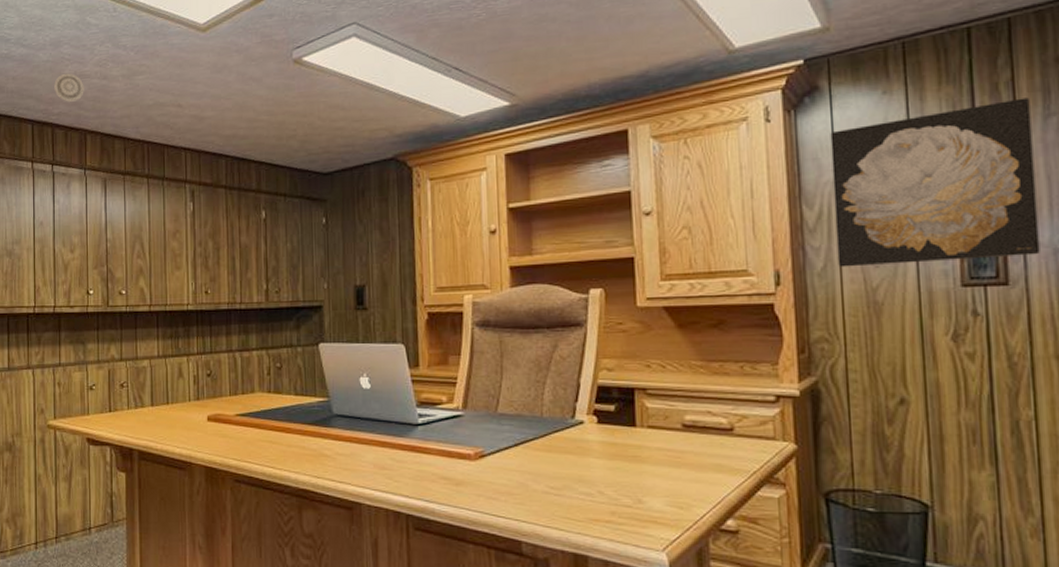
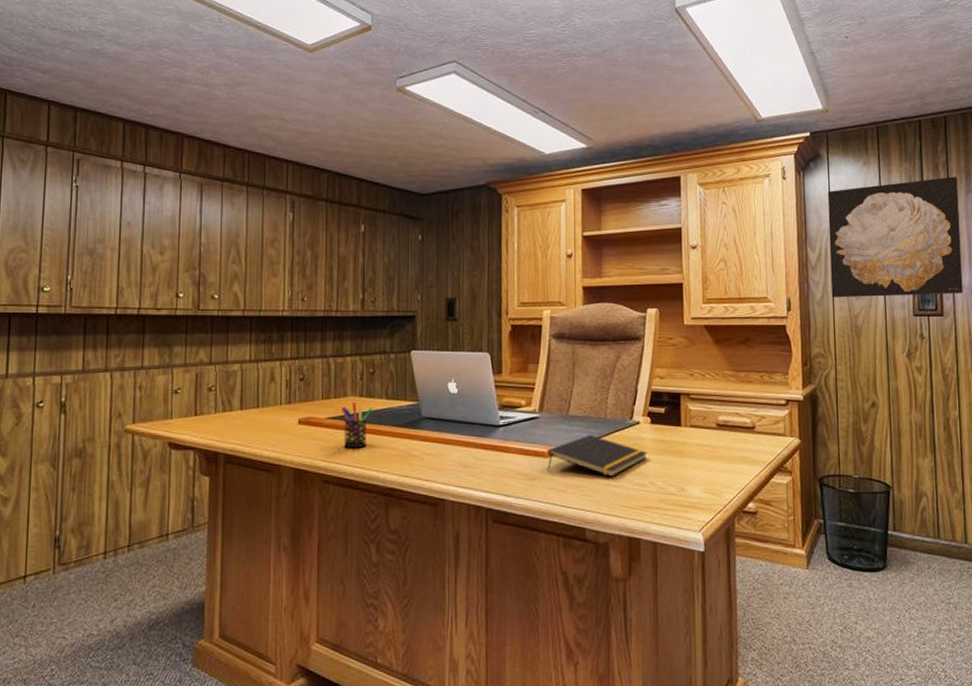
smoke detector: present [54,73,84,102] -> none [150,76,184,105]
pen holder: none [250,399,282,447] -> present [341,402,373,449]
notepad: none [474,434,595,484] -> present [548,434,648,477]

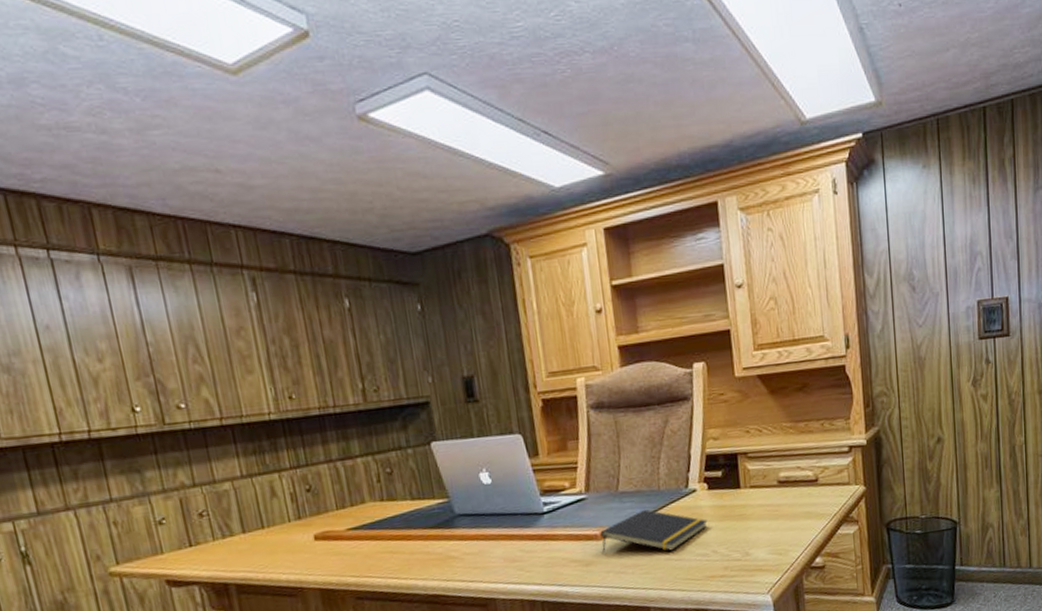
pen holder: present [341,402,373,449] -> none [361,508,399,559]
wall art: present [827,176,963,298] -> none [884,173,1030,329]

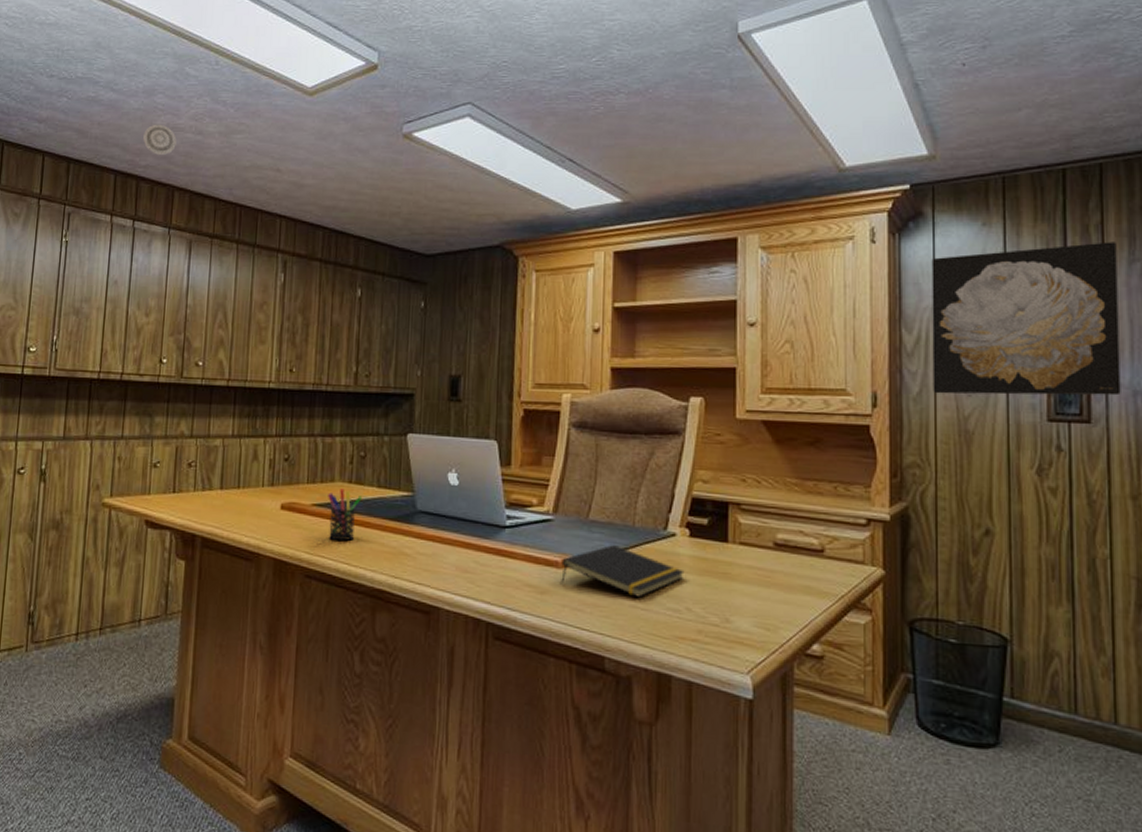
smoke detector: none [26,123,76,164] -> present [143,124,177,155]
pen holder: none [361,508,399,559] -> present [328,489,363,541]
wall art: none [884,173,1030,329] -> present [931,242,1121,396]

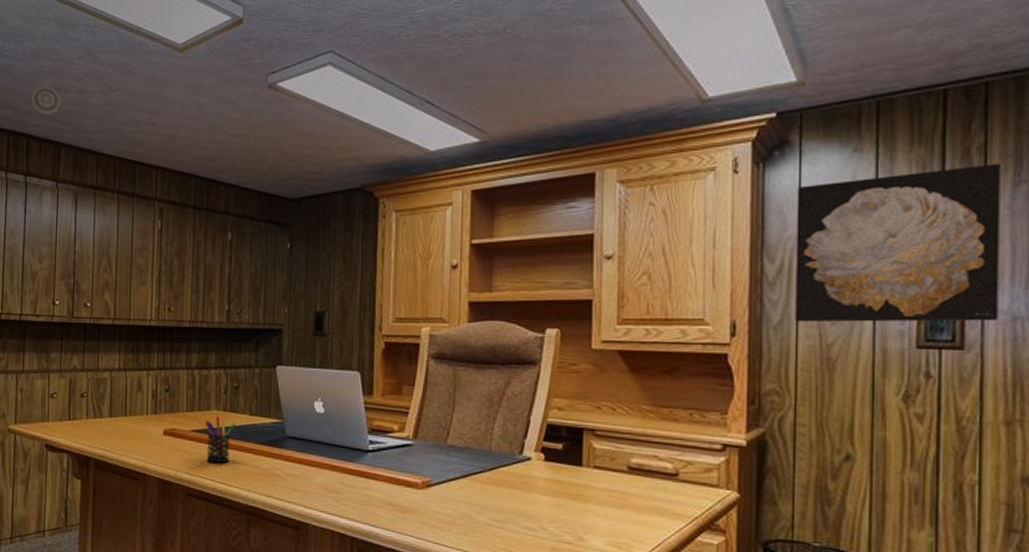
notepad: present [561,544,685,598] -> none [421,467,539,517]

